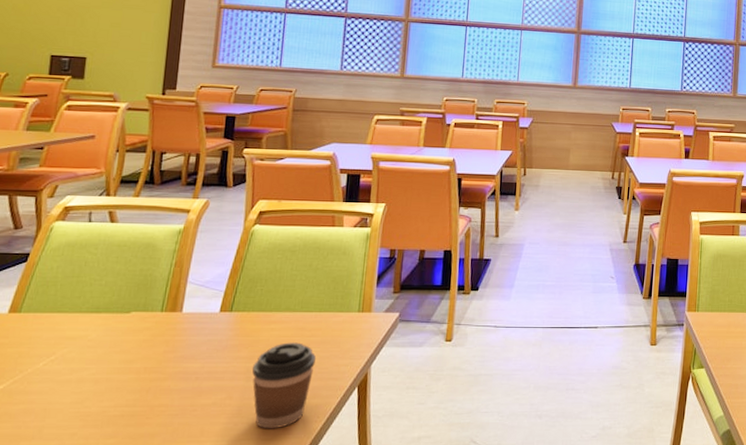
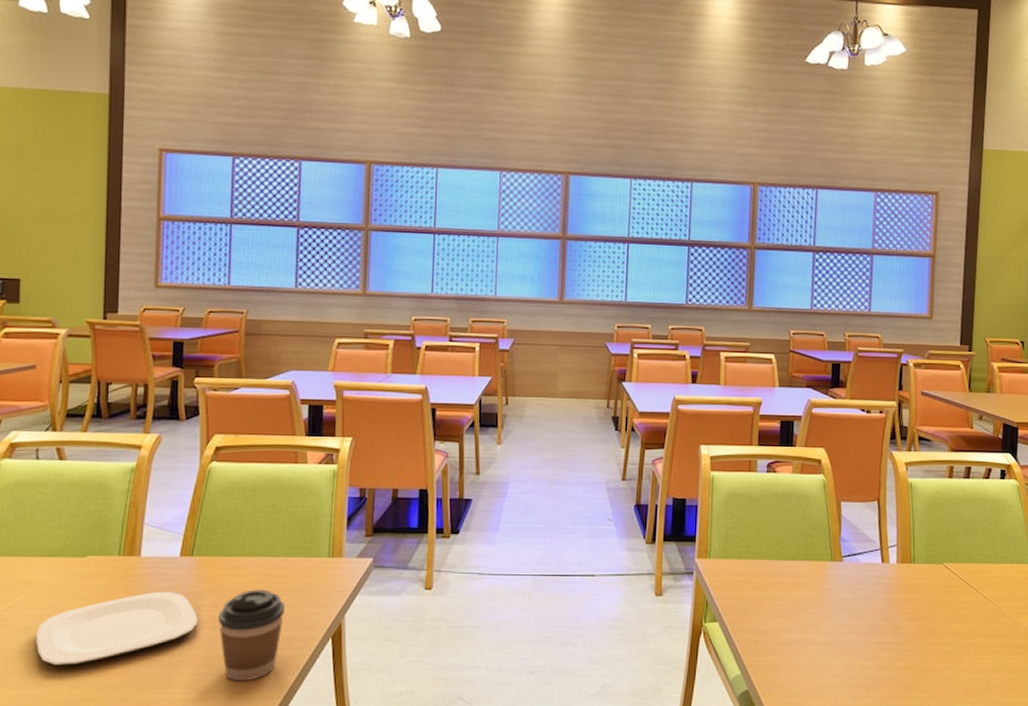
plate: none [74,345,233,417] -> present [36,591,198,666]

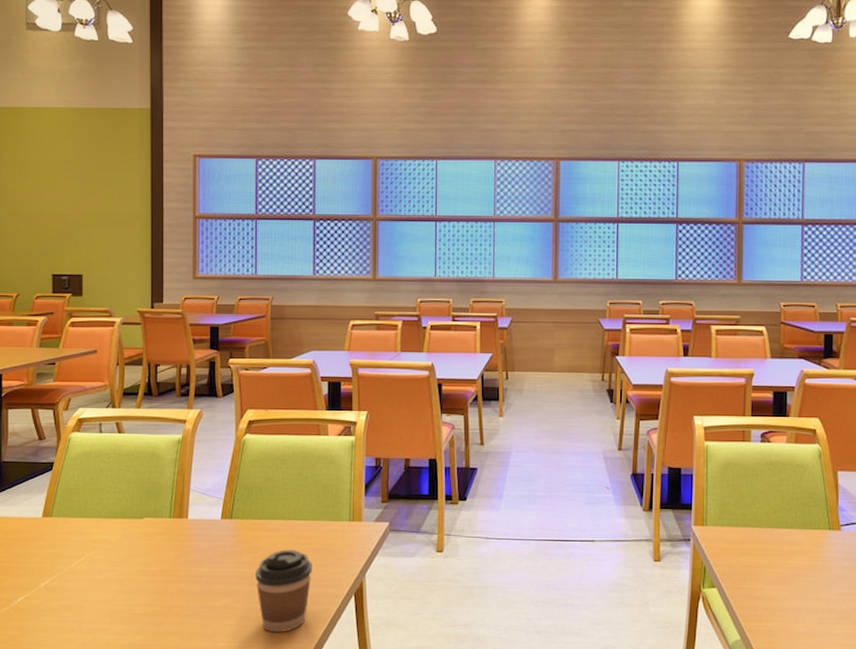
plate: present [36,591,198,666] -> none [104,550,238,615]

